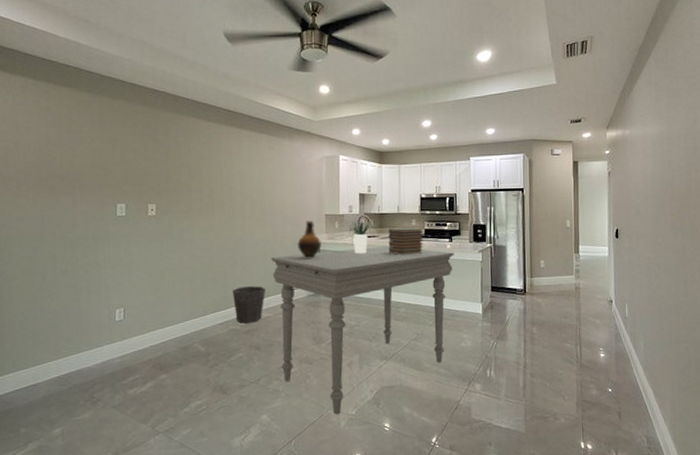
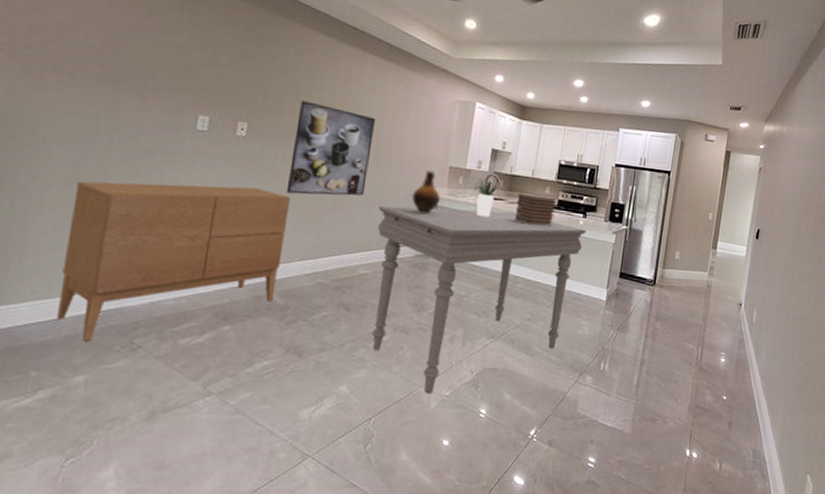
sideboard: none [33,256,199,400] -> present [56,181,290,341]
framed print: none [194,178,258,257] -> present [286,101,375,196]
waste bin: present [232,286,266,324] -> none [326,235,368,279]

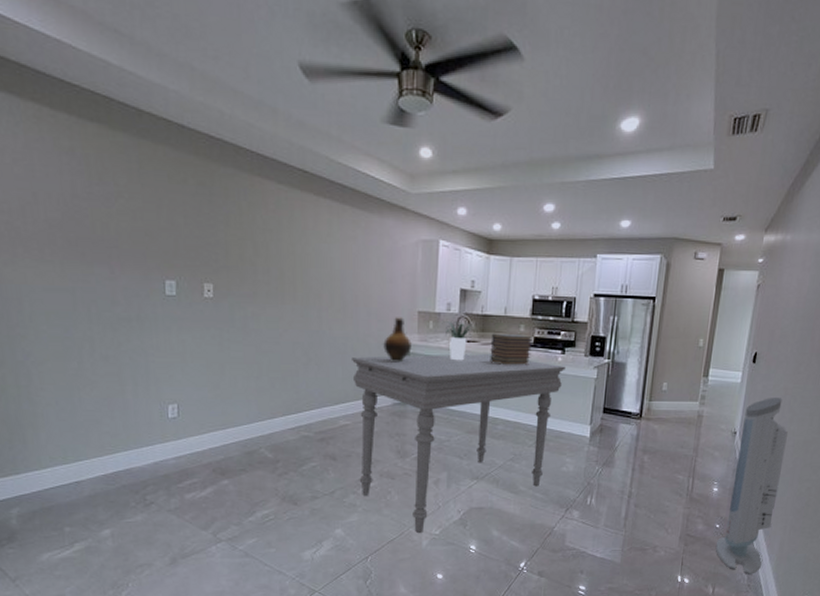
sideboard: present [56,181,290,341] -> none [68,348,266,500]
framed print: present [286,101,375,196] -> none [260,256,338,352]
air purifier: none [722,272,788,450] -> present [715,398,788,575]

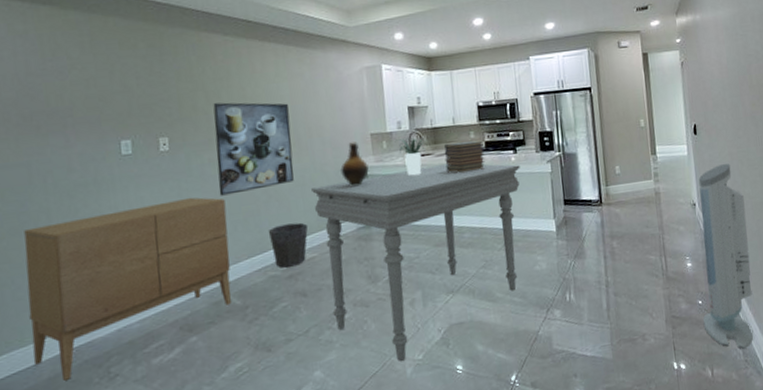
sideboard: none [68,348,266,500] -> present [24,197,231,380]
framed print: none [260,256,338,352] -> present [213,102,294,196]
waste bin: none [304,389,345,430] -> present [268,222,309,268]

